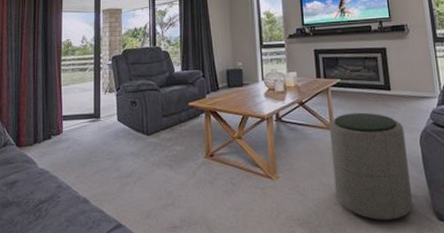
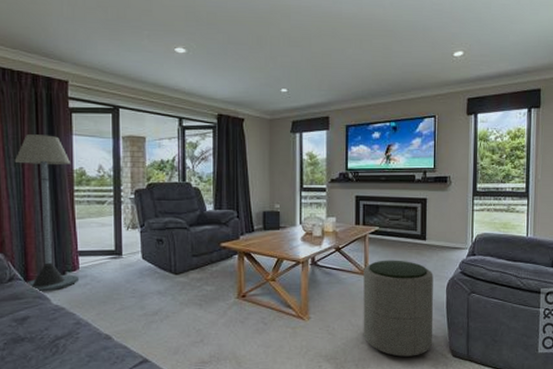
floor lamp: none [15,13,62,156] -> present [14,134,78,292]

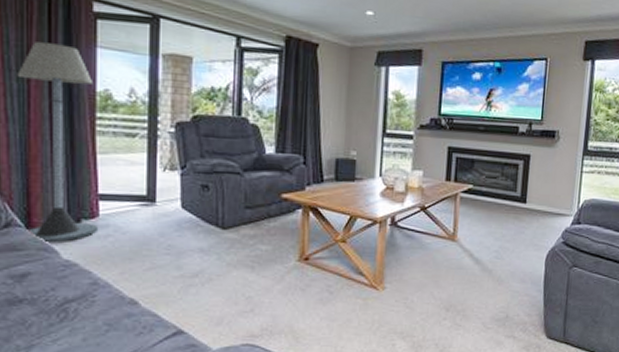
ottoman: present [363,260,434,357] -> none [446,224,532,336]

